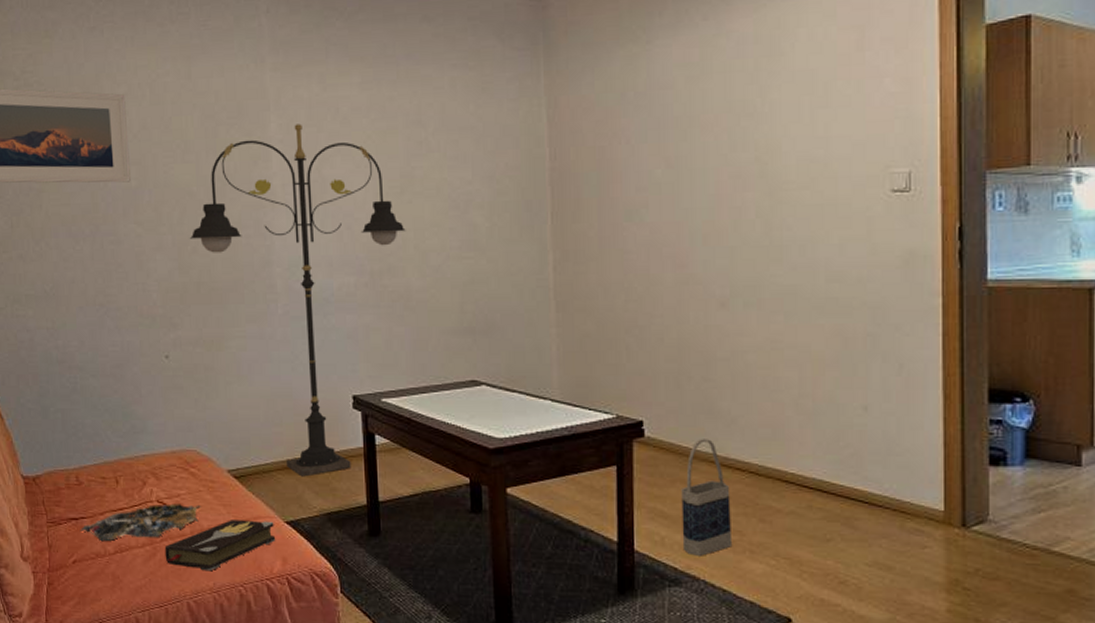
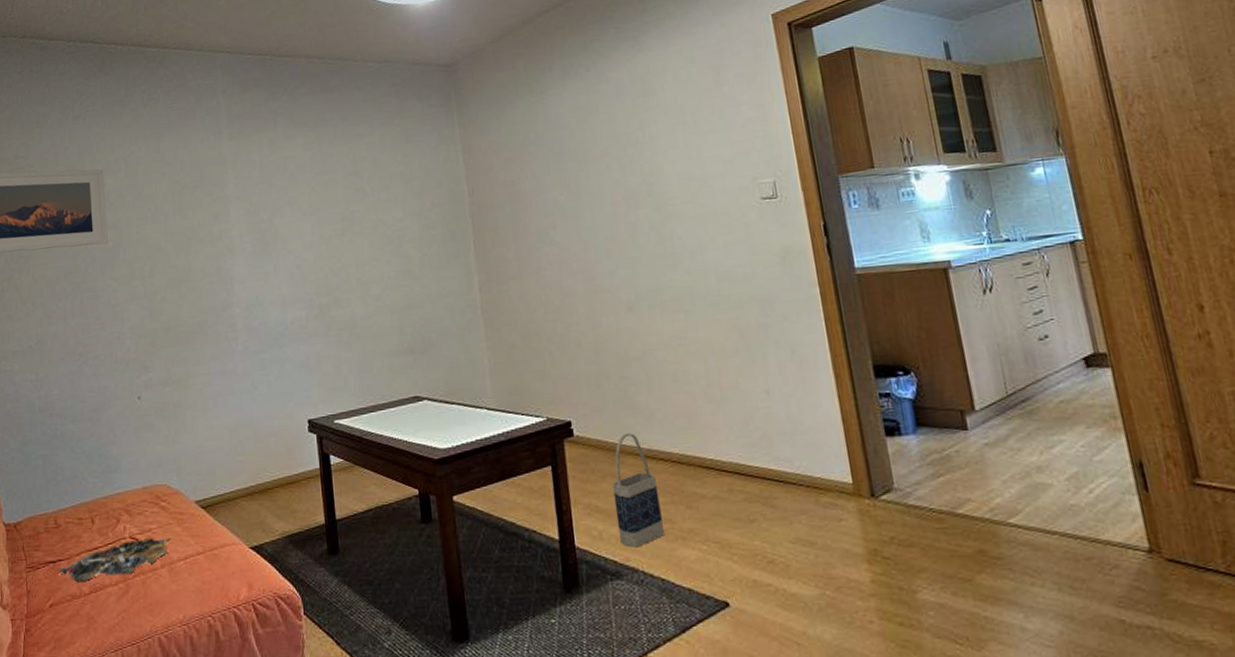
hardback book: present [164,520,276,572] -> none [137,548,242,604]
floor lamp: present [189,124,406,477] -> none [159,182,349,502]

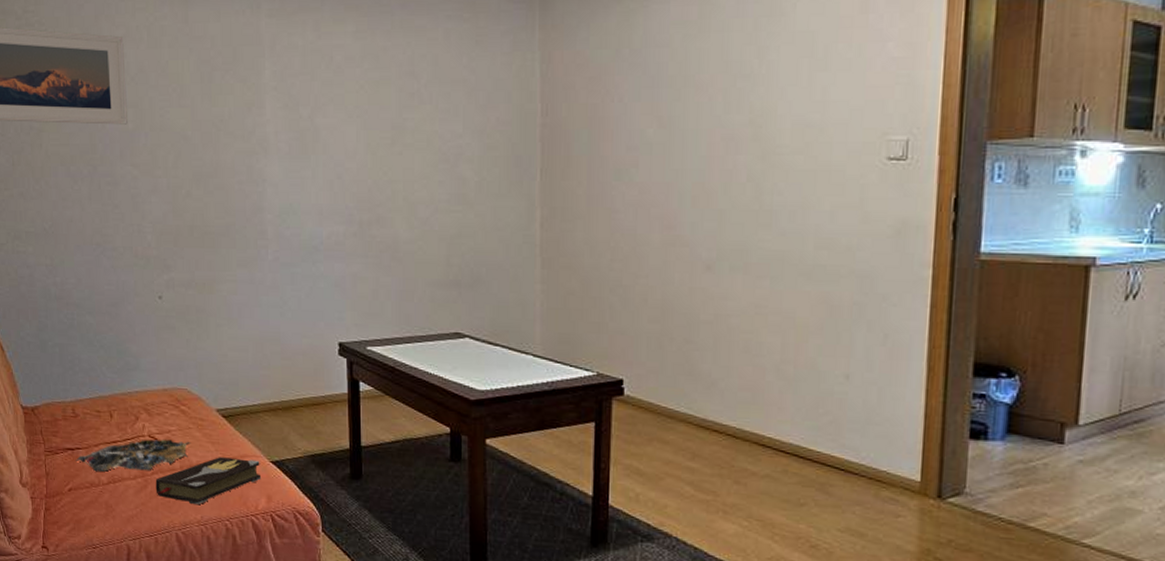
hardback book: none [137,548,242,604] -> present [155,457,262,505]
bag: present [612,433,666,548] -> none [656,399,707,514]

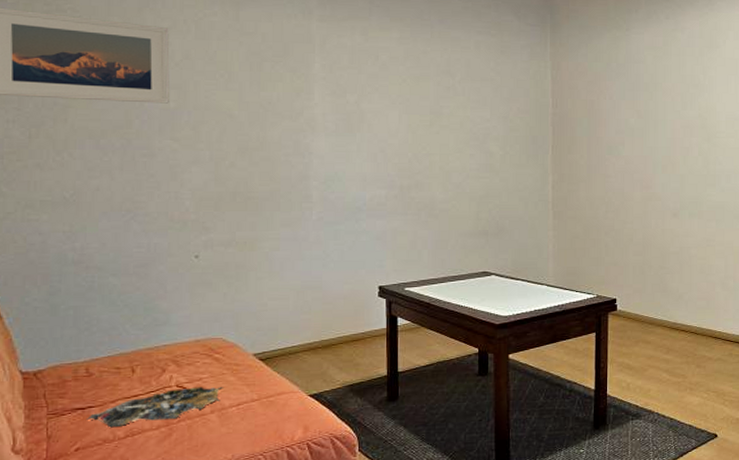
hardback book: present [155,457,262,505] -> none [181,395,299,445]

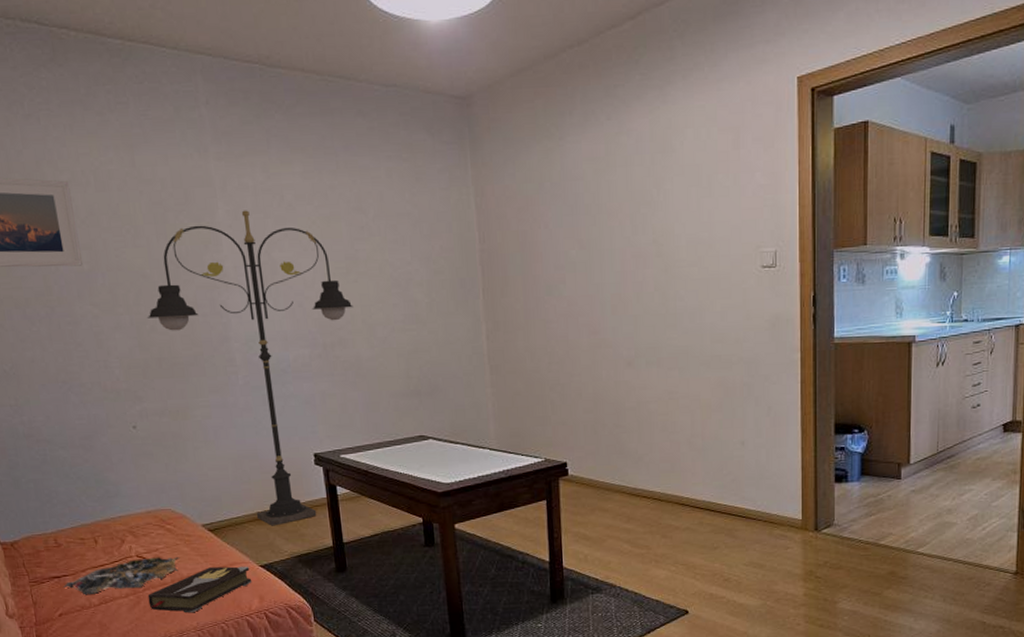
hardback book: none [181,395,299,445] -> present [147,566,252,613]
floor lamp: none [227,65,433,356] -> present [147,210,353,526]

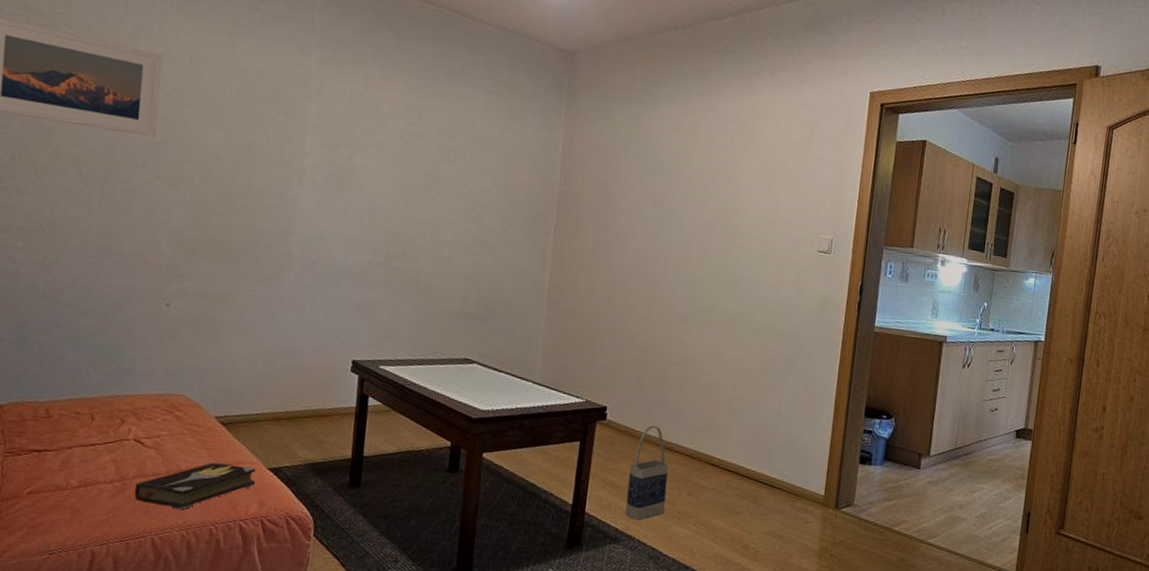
magazine: present [63,556,180,595] -> none [41,443,183,476]
floor lamp: present [147,210,353,526] -> none [209,113,425,429]
bag: none [600,474,642,568] -> present [624,425,669,520]

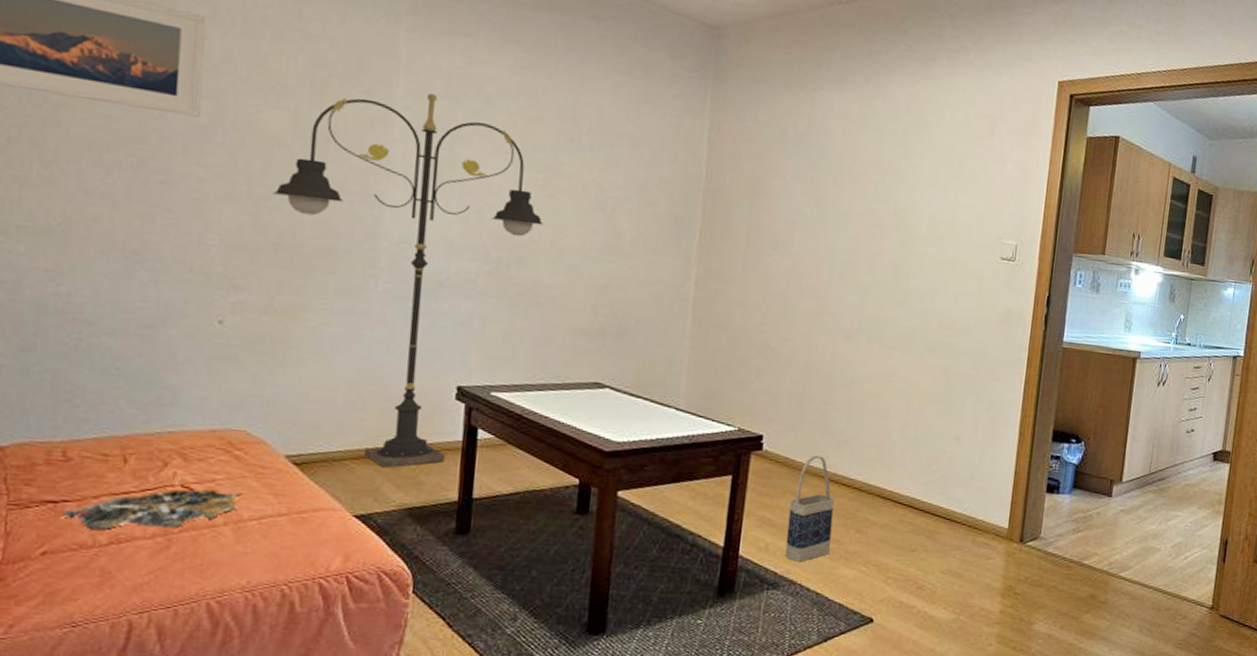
magazine: none [41,443,183,476] -> present [58,489,244,531]
hardback book: present [134,463,256,510] -> none [182,511,339,568]
floor lamp: none [209,113,425,429] -> present [272,93,544,468]

